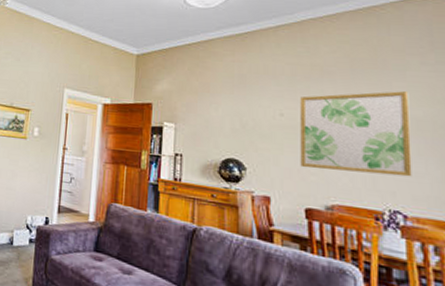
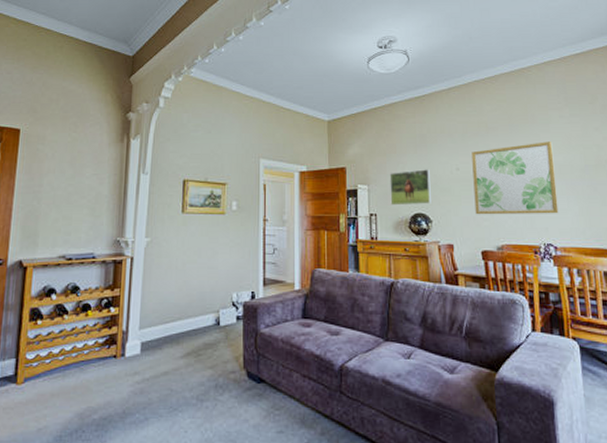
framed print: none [199,111,247,150] -> present [389,169,431,206]

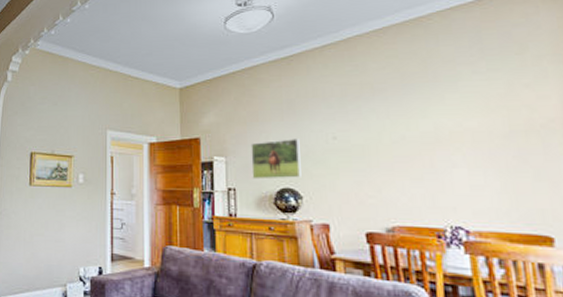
wall art: present [471,142,559,215] -> none [352,103,472,191]

